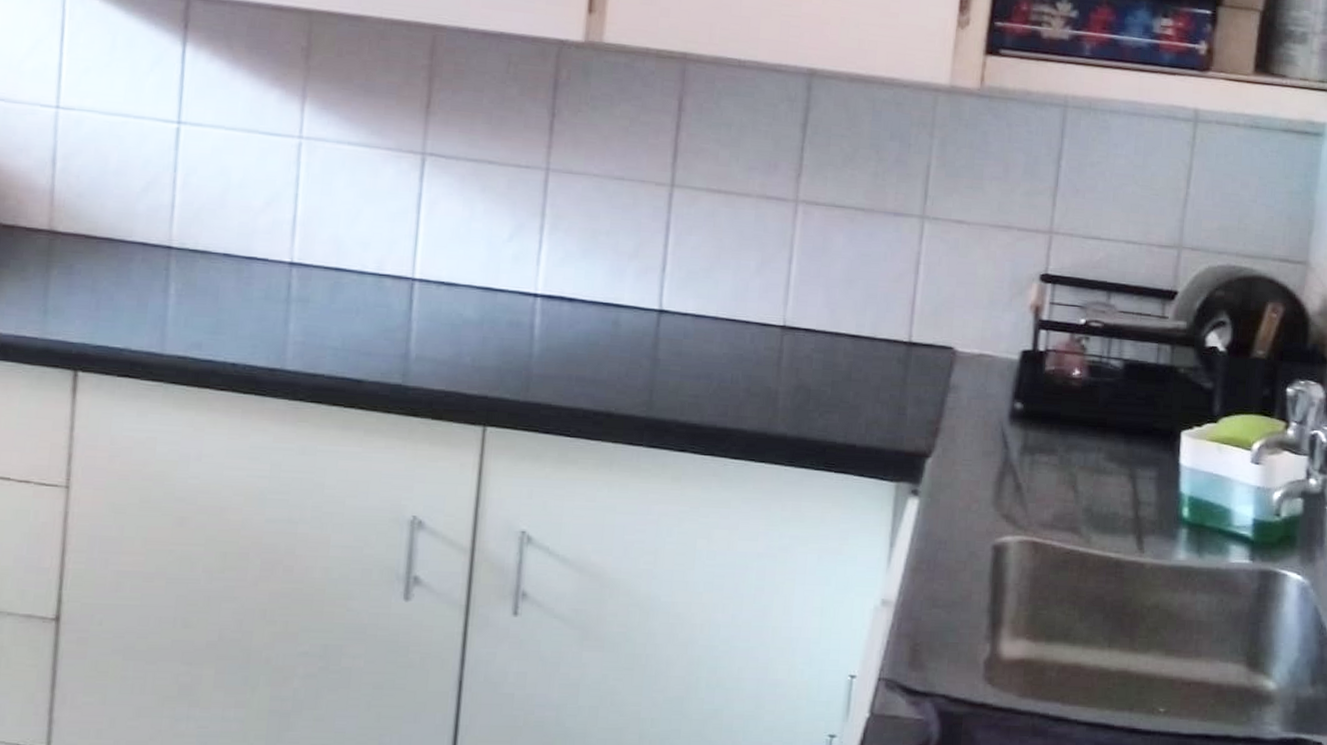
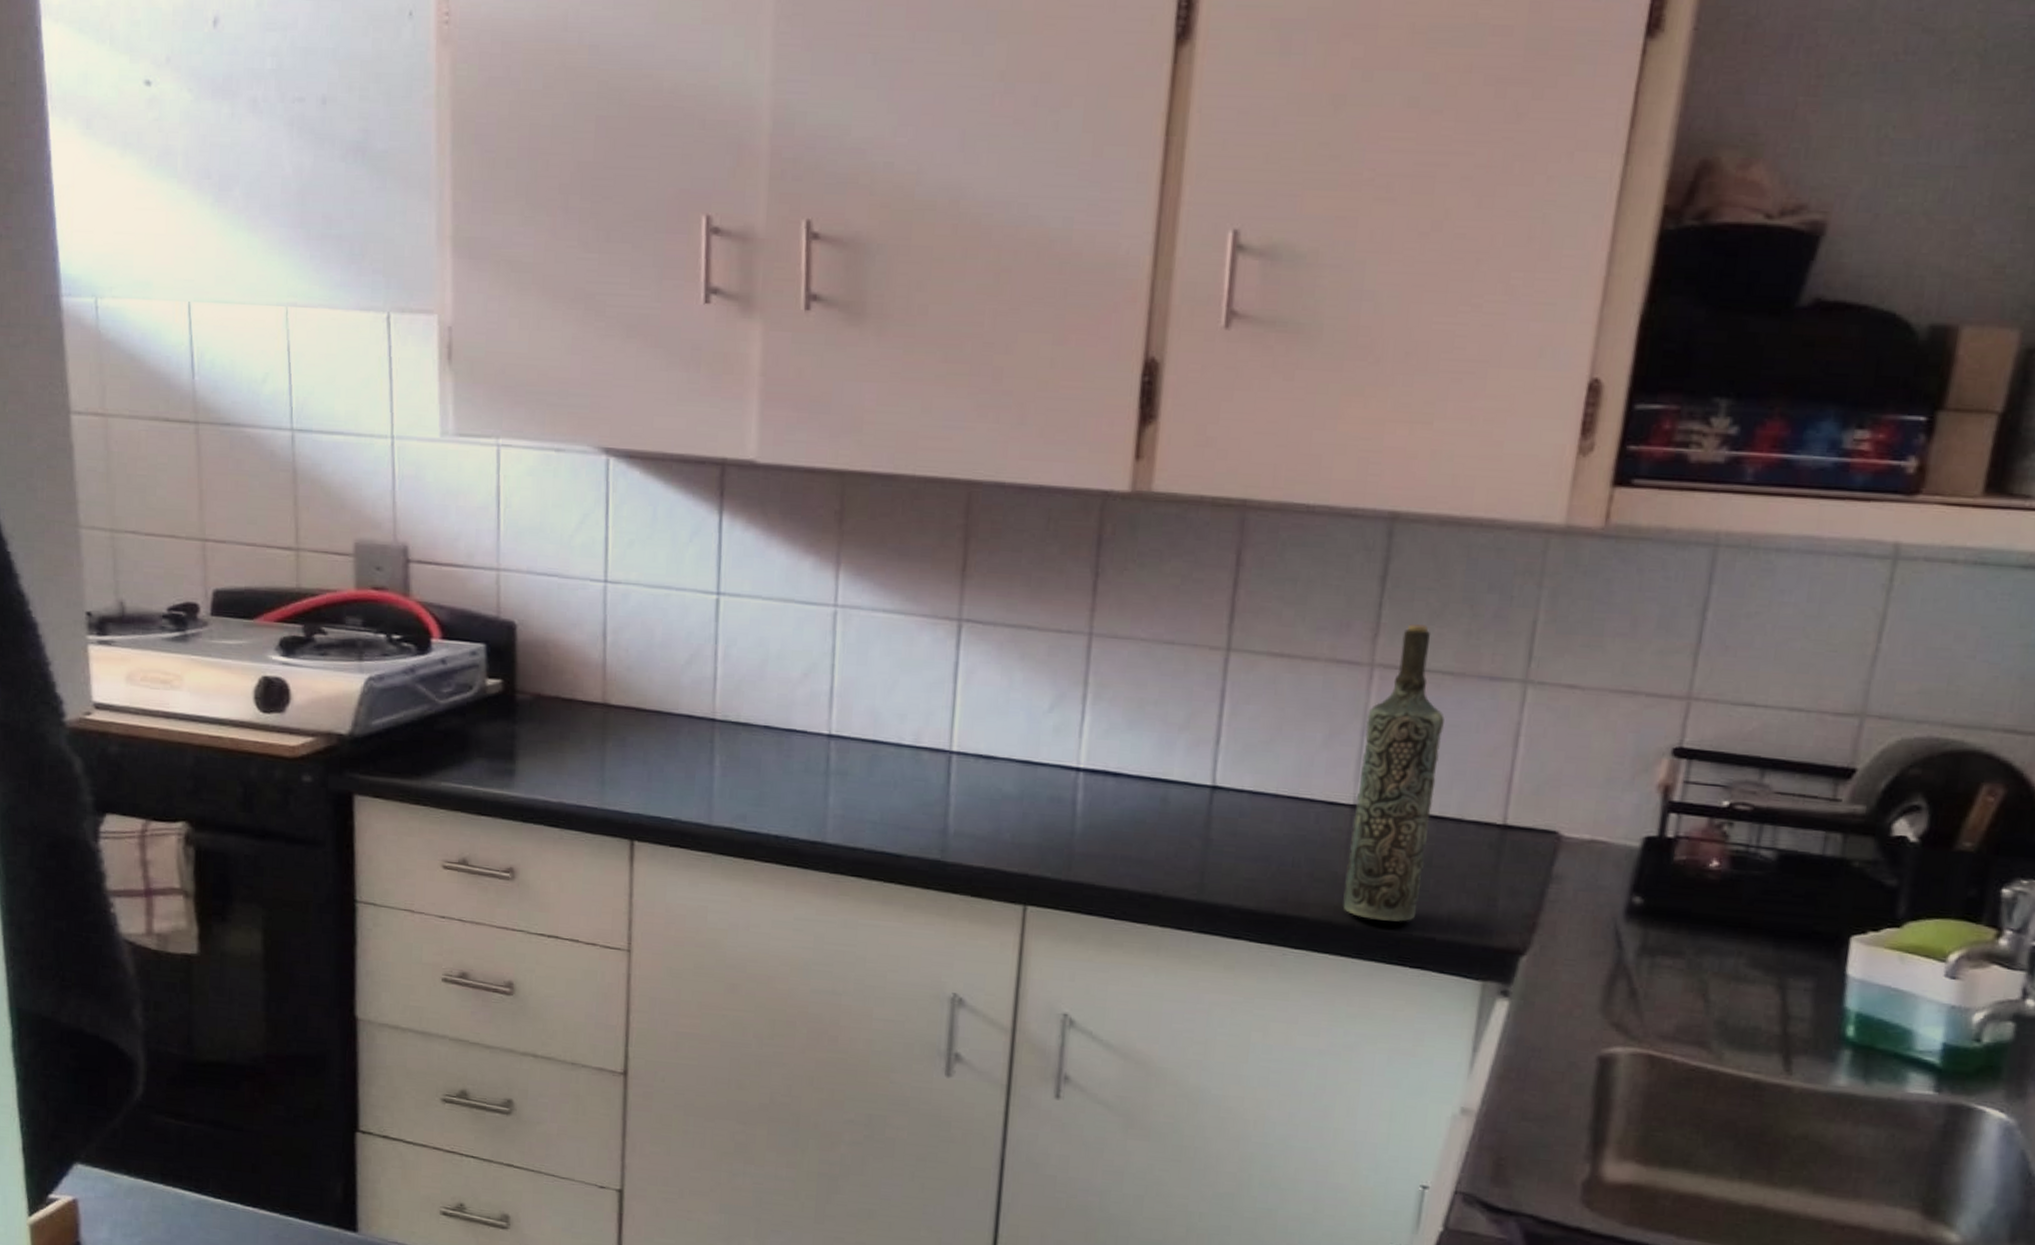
bottle: none [776,166,858,432] -> present [1343,624,1445,922]

